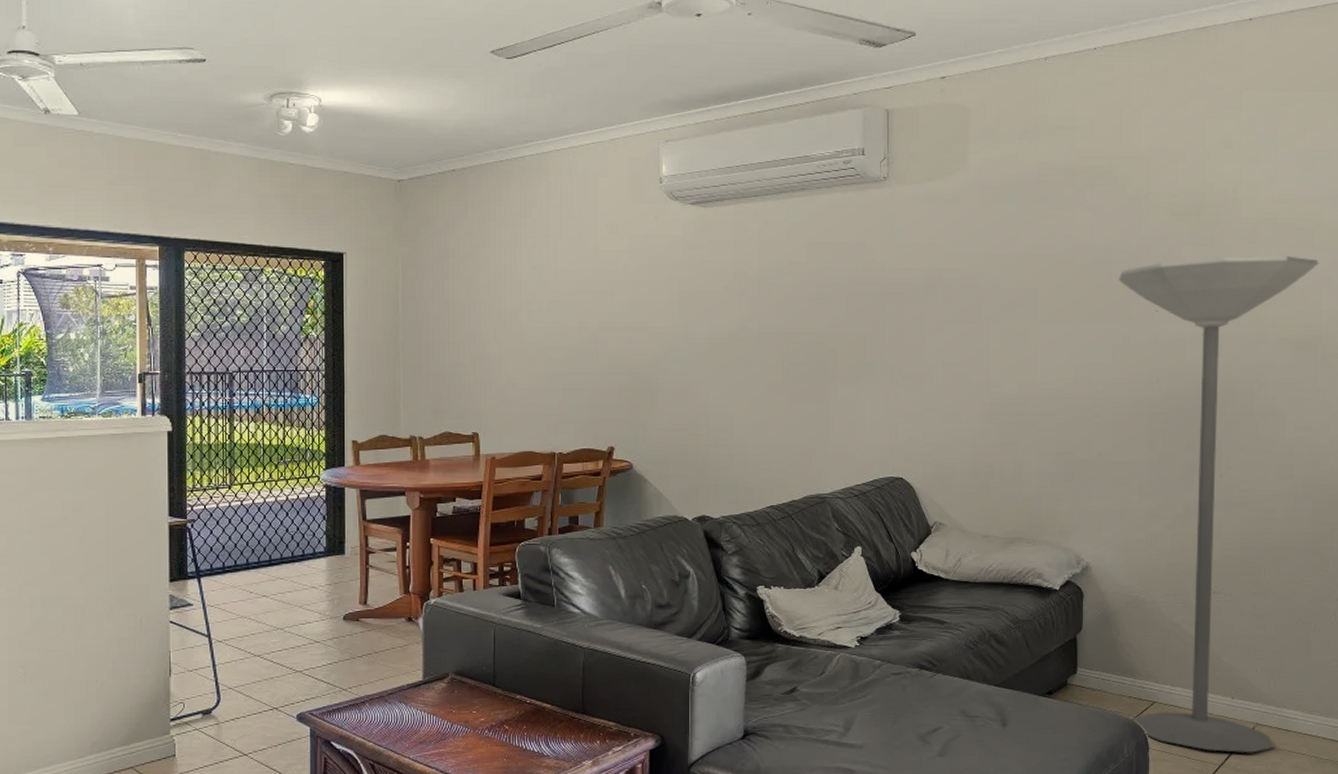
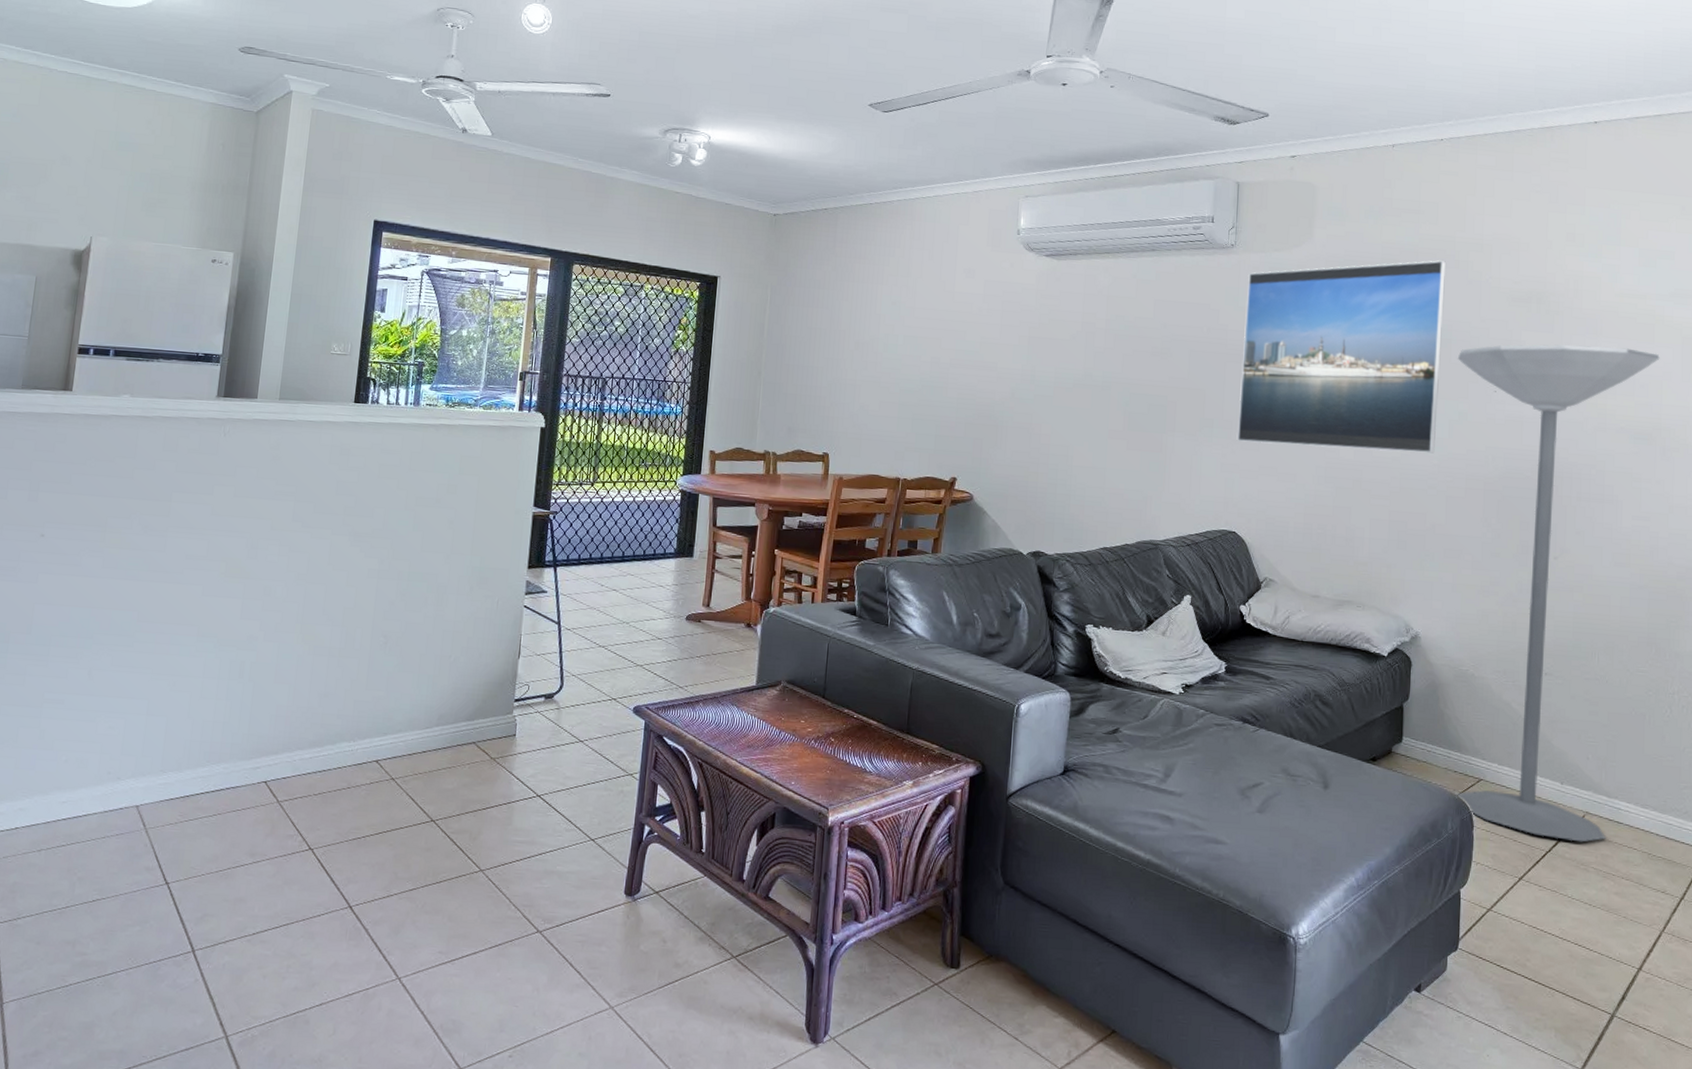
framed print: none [899,178,1104,385] -> present [1236,260,1447,454]

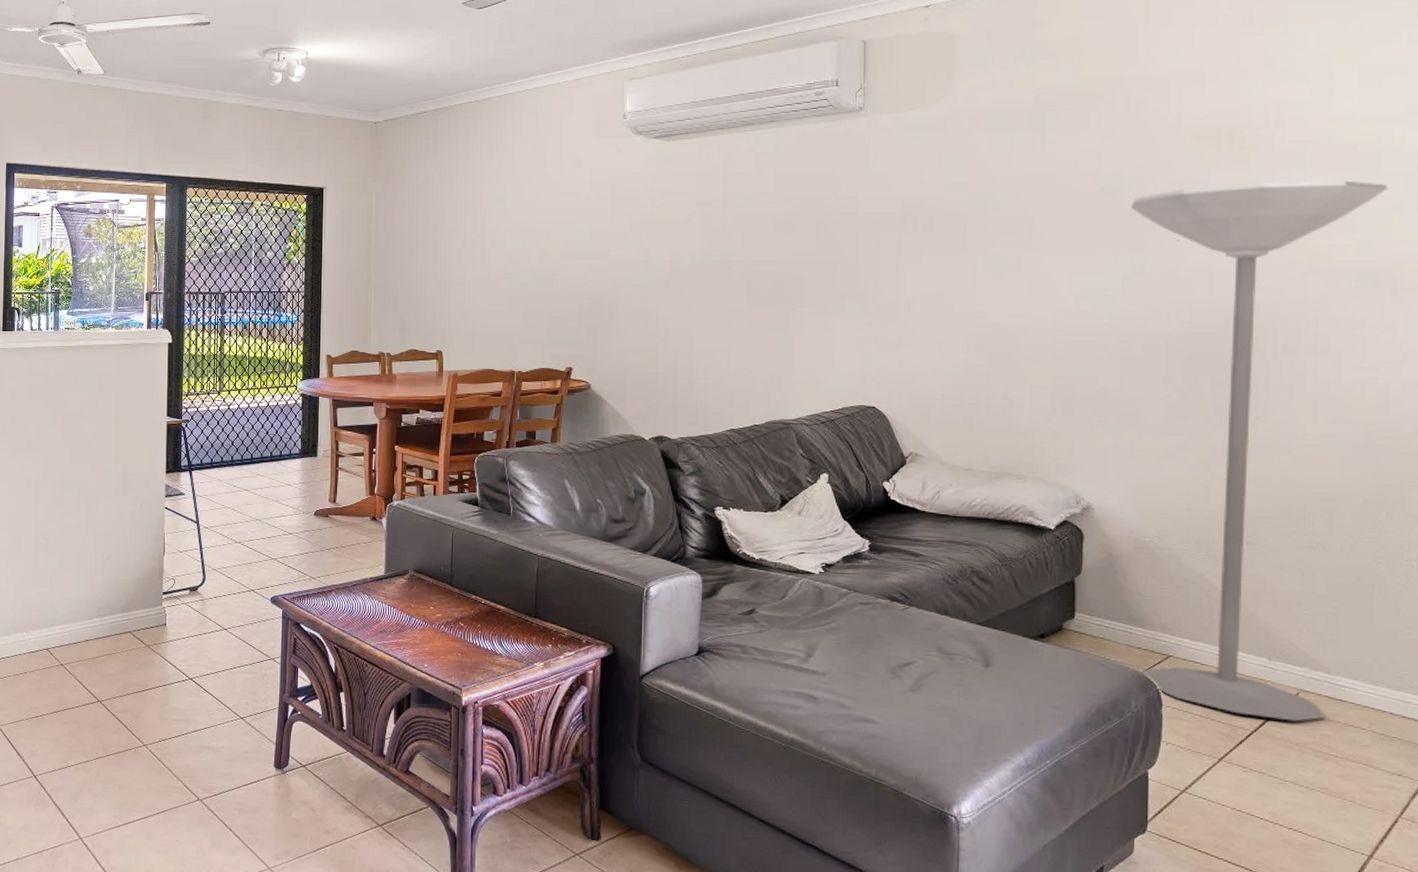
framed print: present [1236,260,1447,454] -> none [873,102,1115,314]

